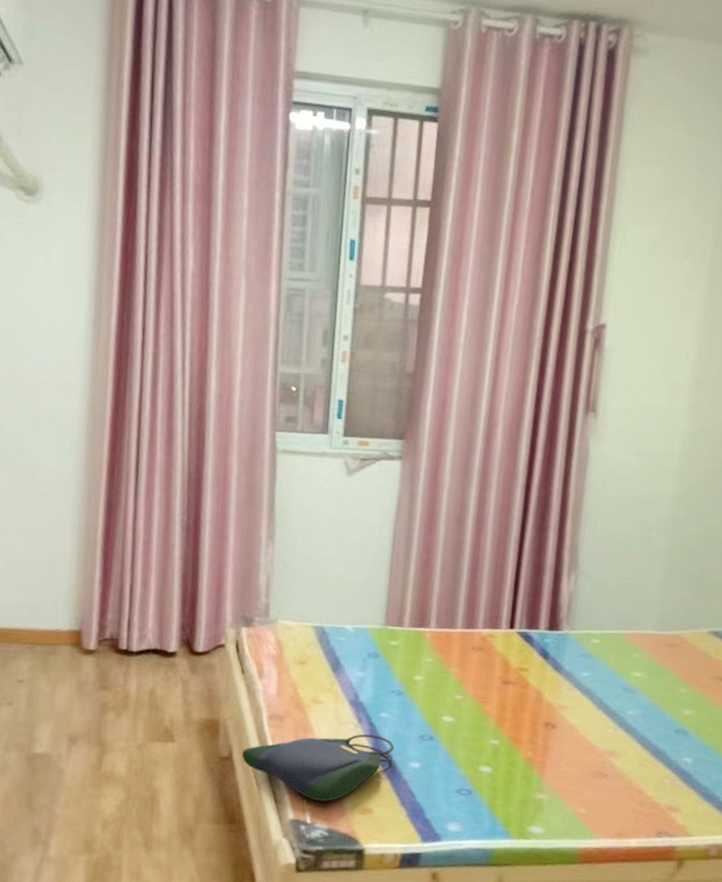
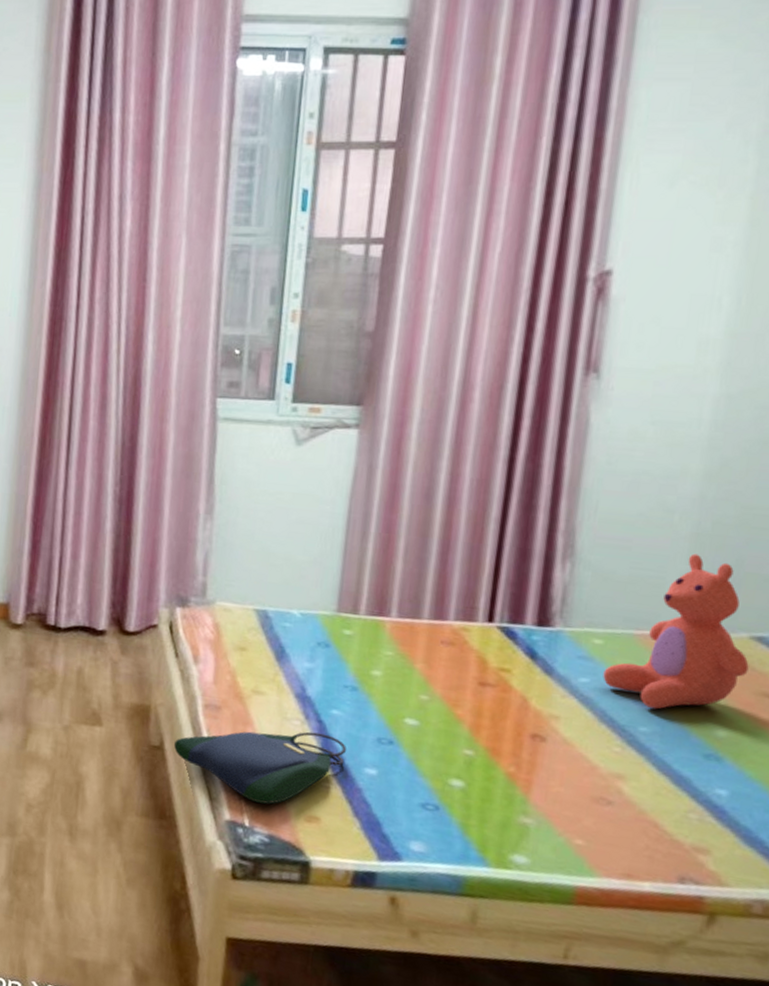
teddy bear: none [600,564,708,696] -> present [603,553,749,710]

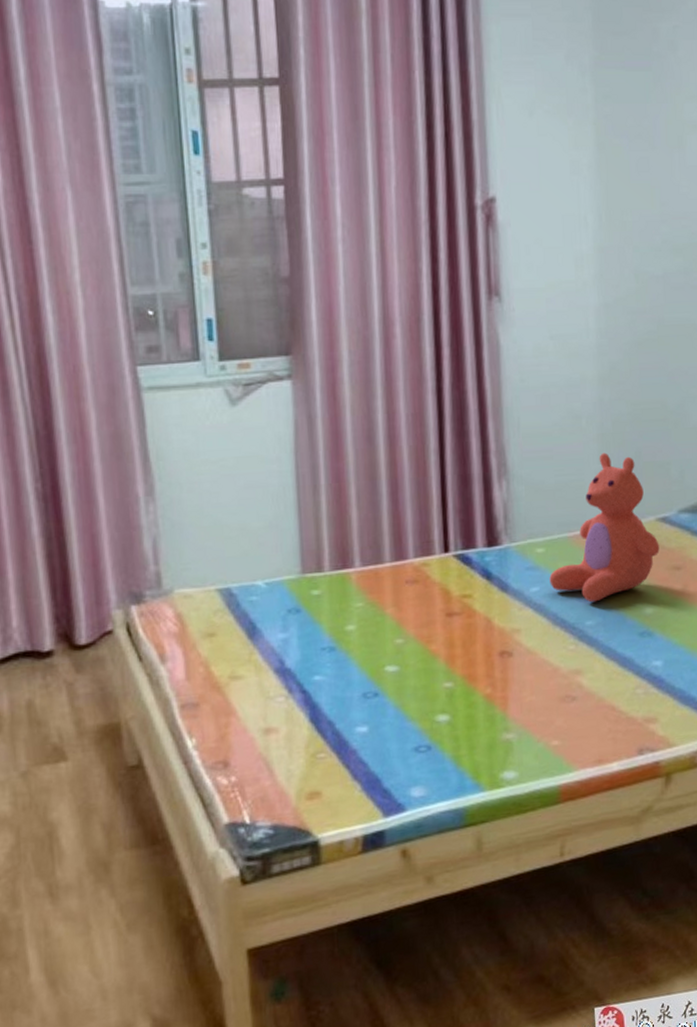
handbag: present [173,731,347,804] -> none [153,703,336,796]

